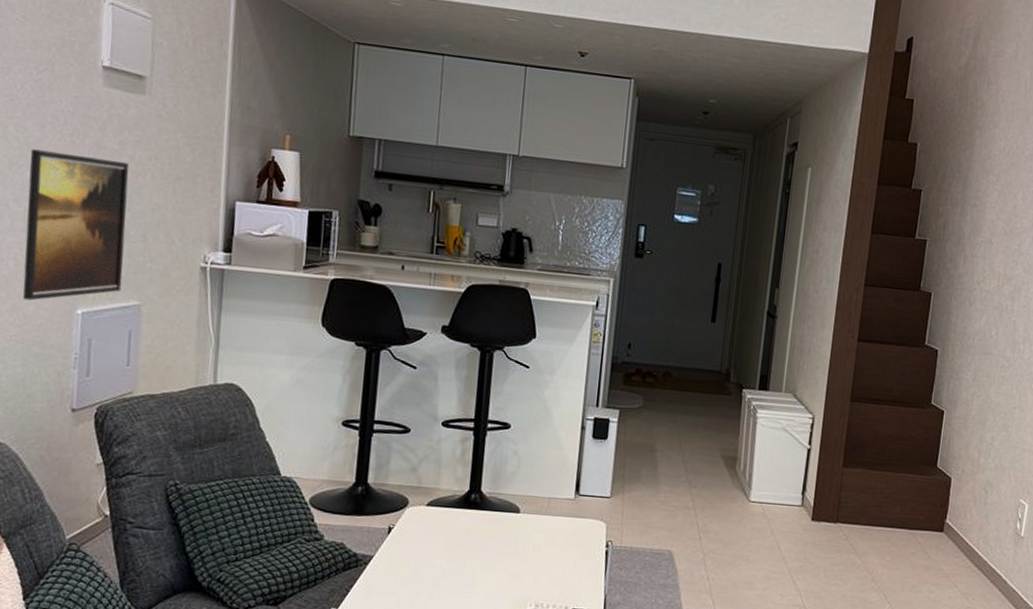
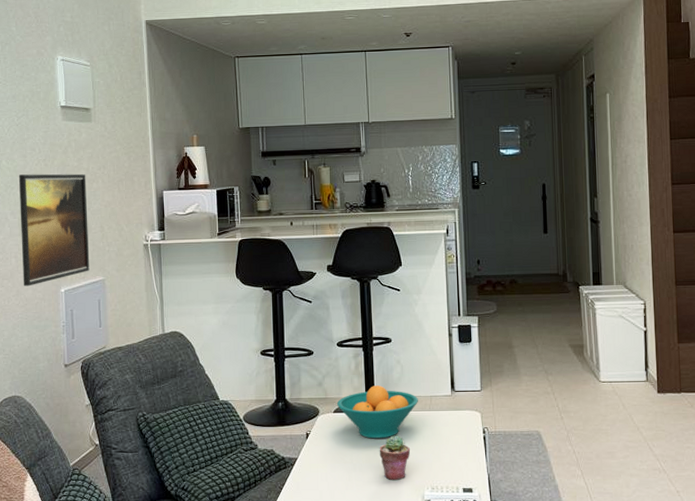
fruit bowl: none [432,478,534,543] -> present [337,385,418,439]
potted succulent: none [477,539,516,593] -> present [379,435,410,480]

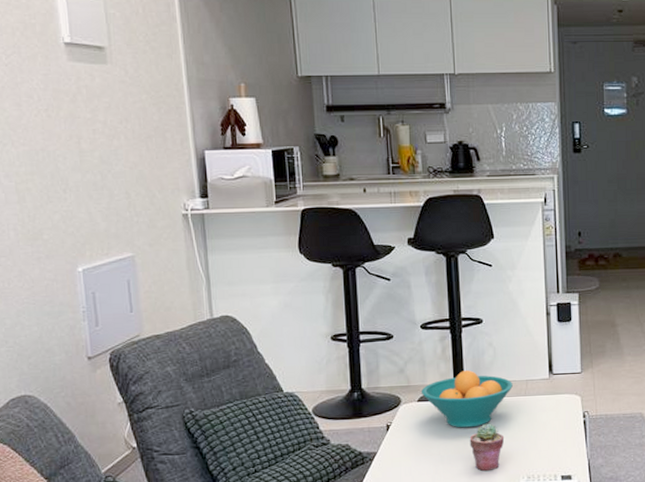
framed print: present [18,173,90,287] -> none [12,127,114,265]

